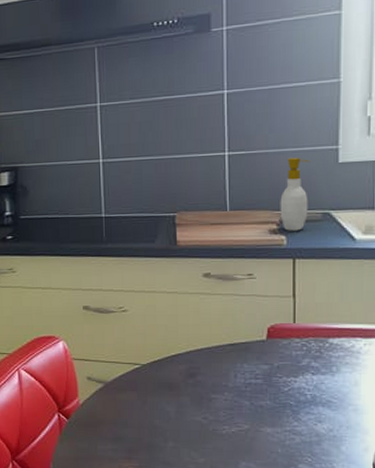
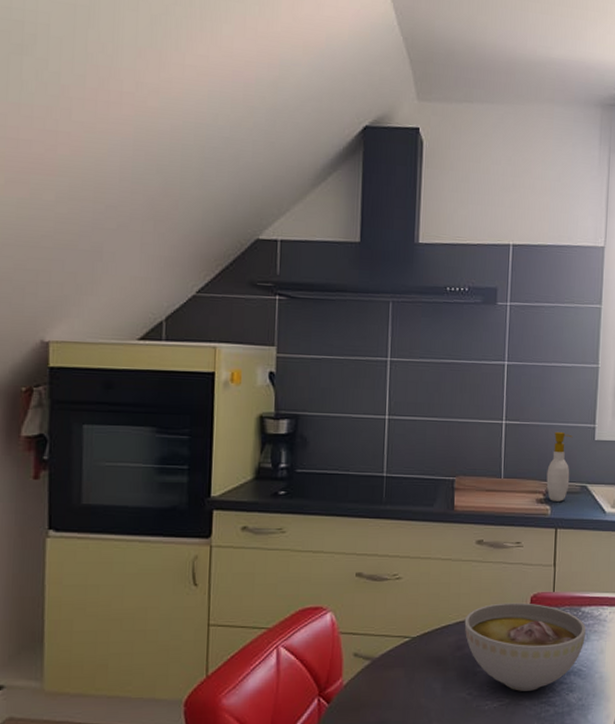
bowl: none [195,334,335,419] -> present [464,602,586,691]

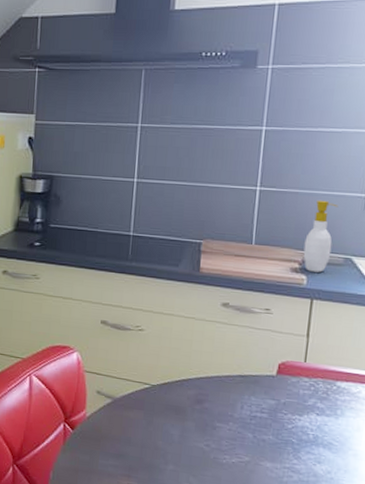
bowl: present [464,602,586,691] -> none [205,365,341,455]

